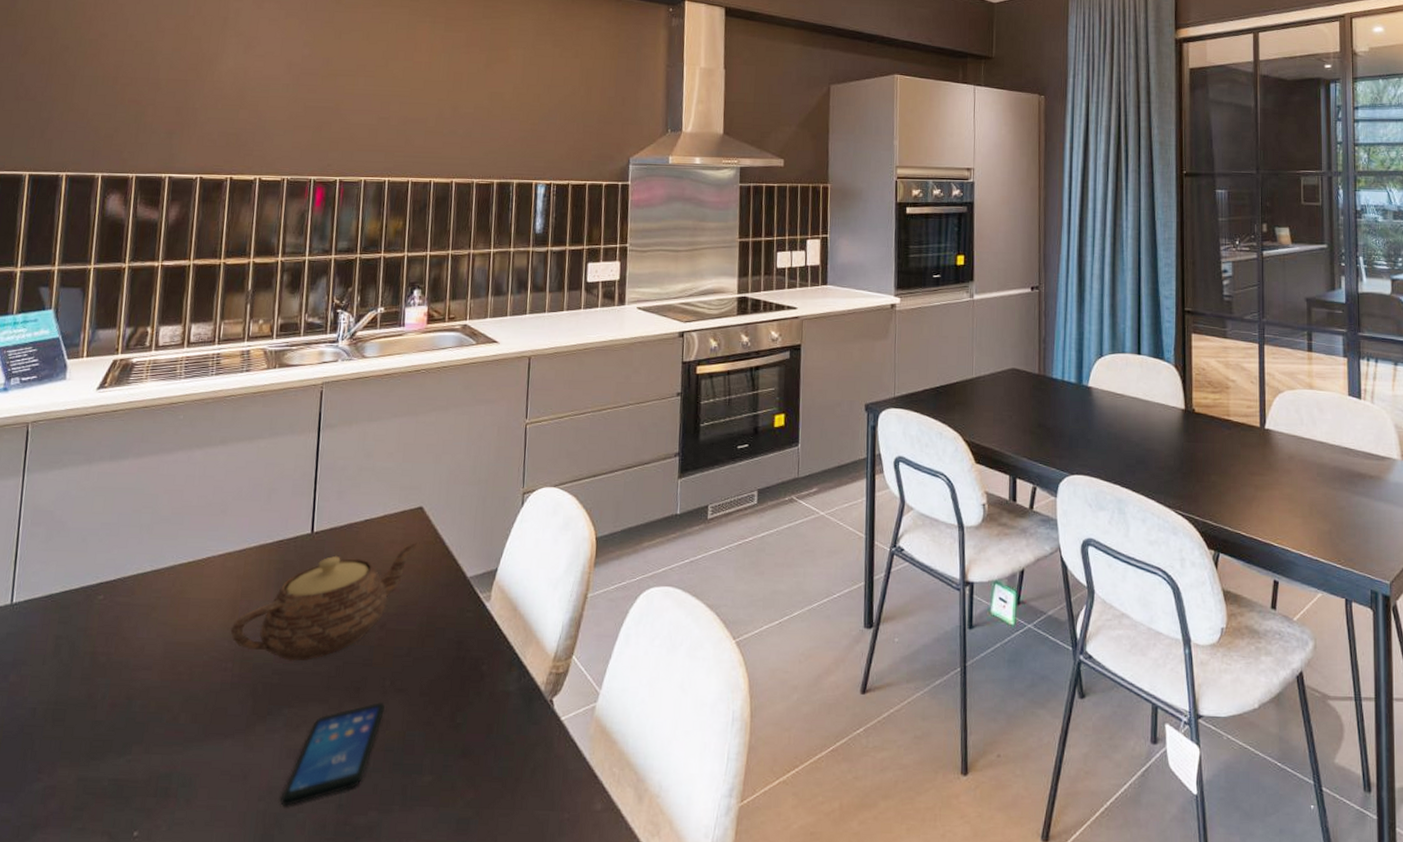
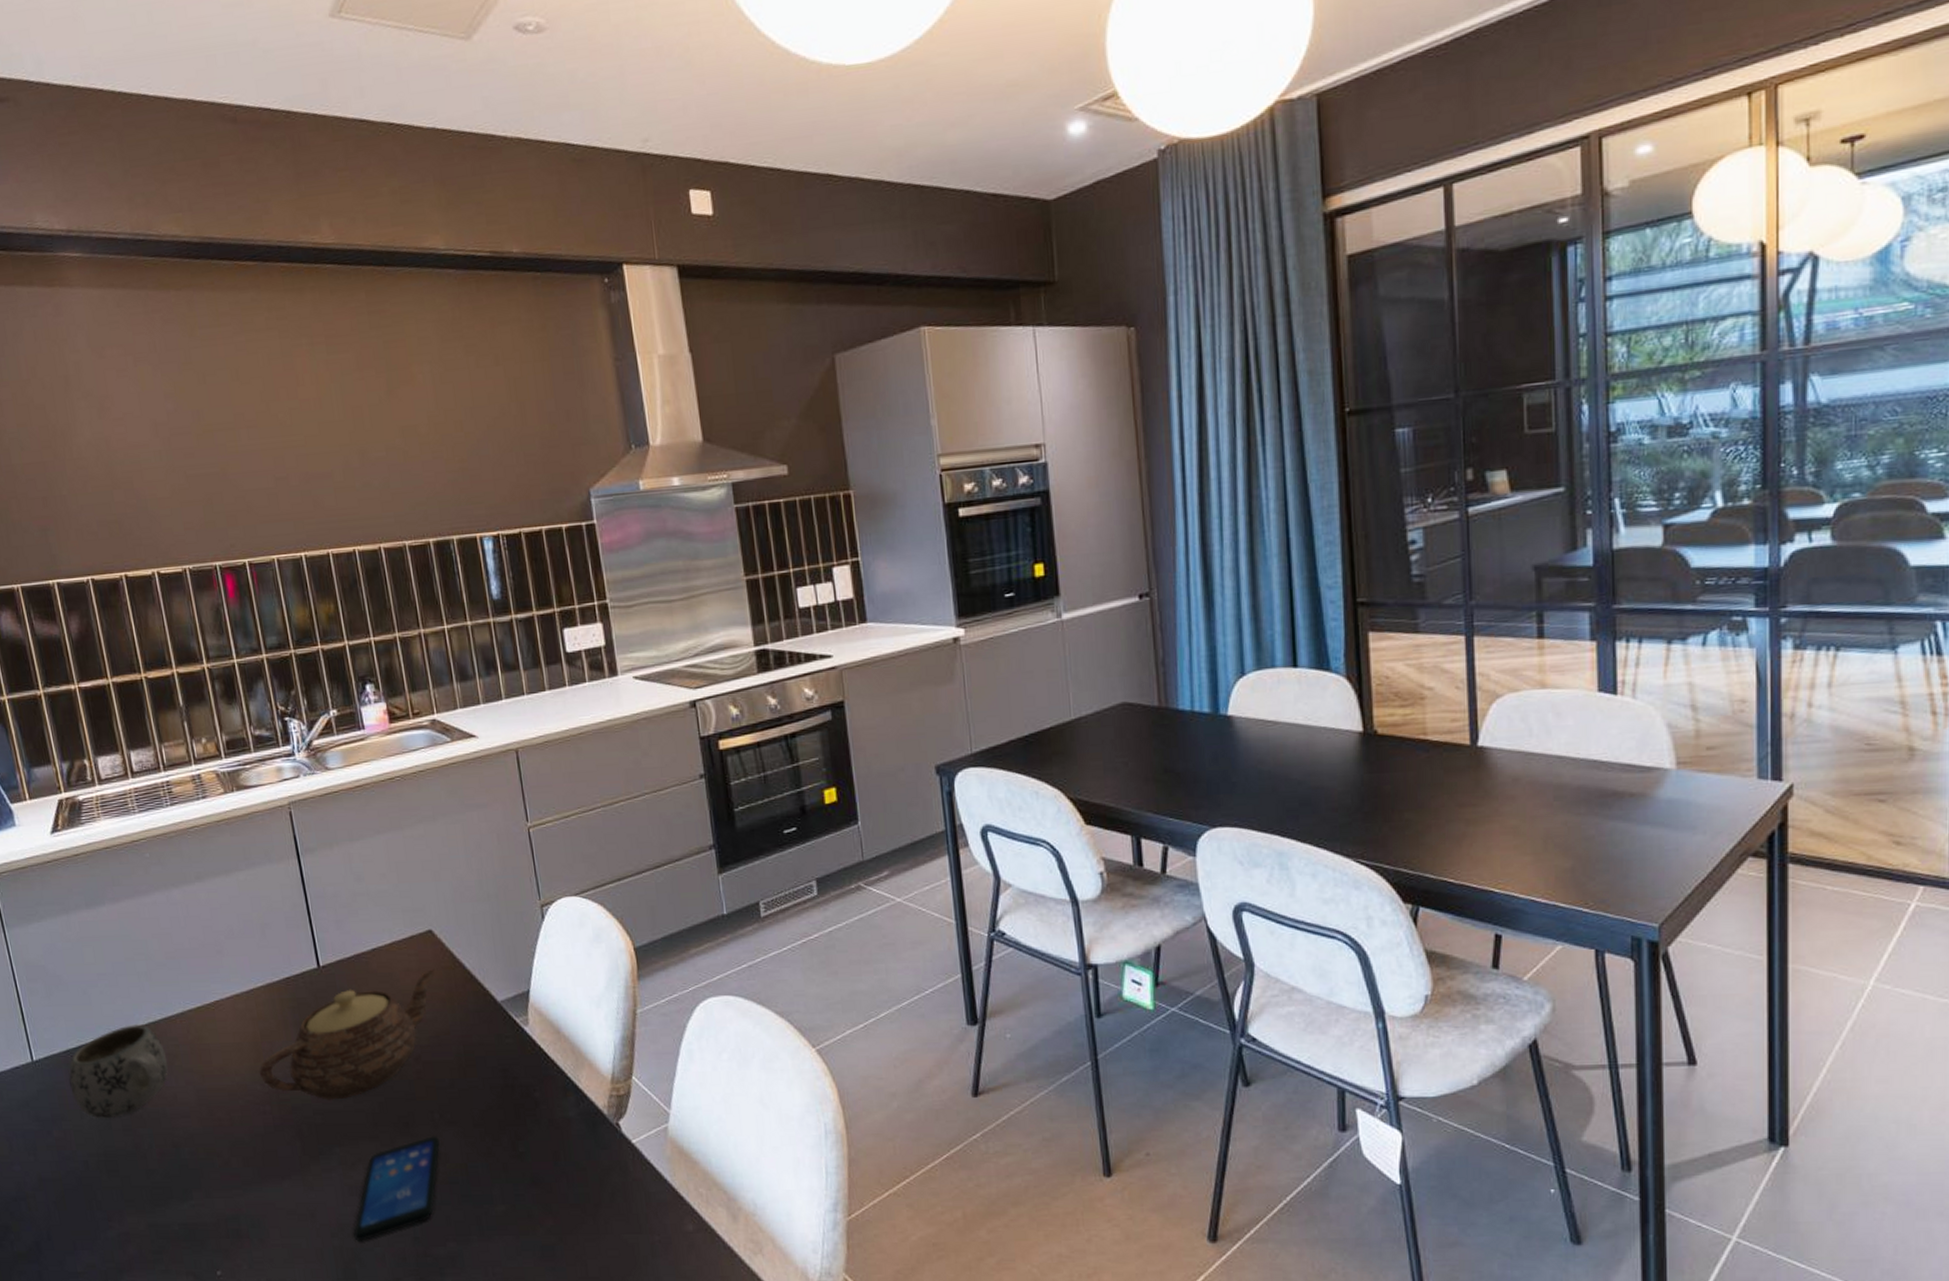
mug: none [41,574,146,666] -> present [69,1024,169,1119]

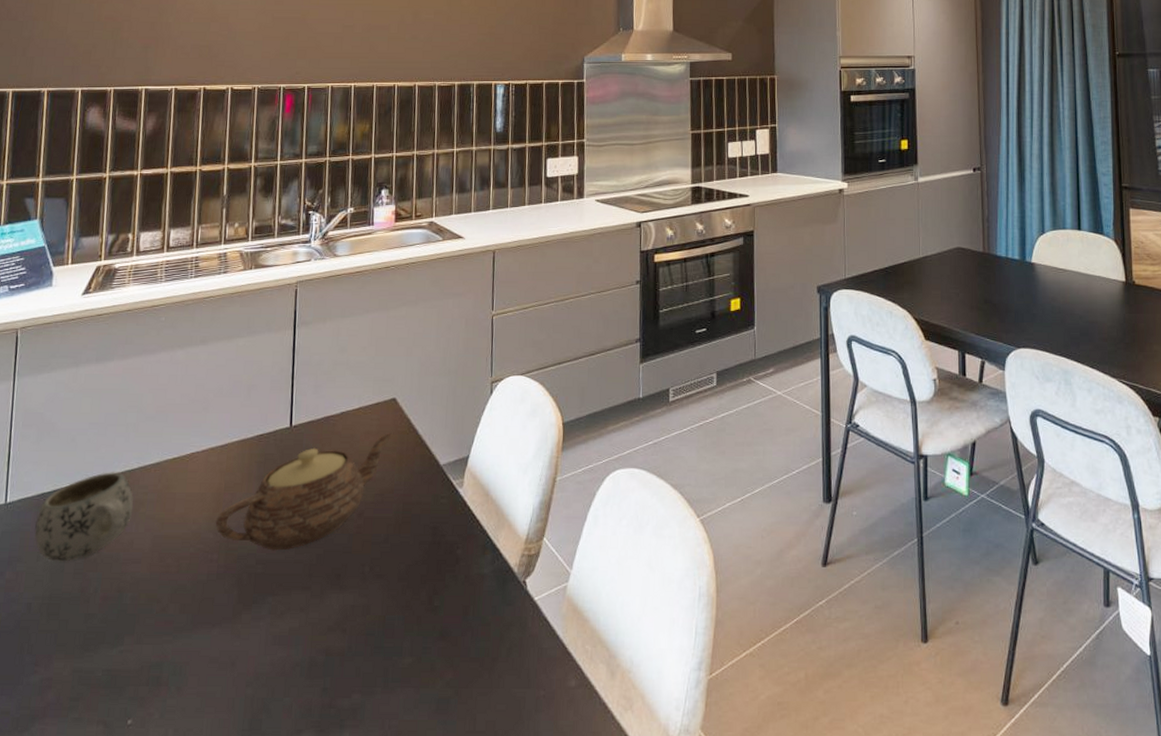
smartphone: present [354,1135,440,1241] -> none [267,587,365,691]

